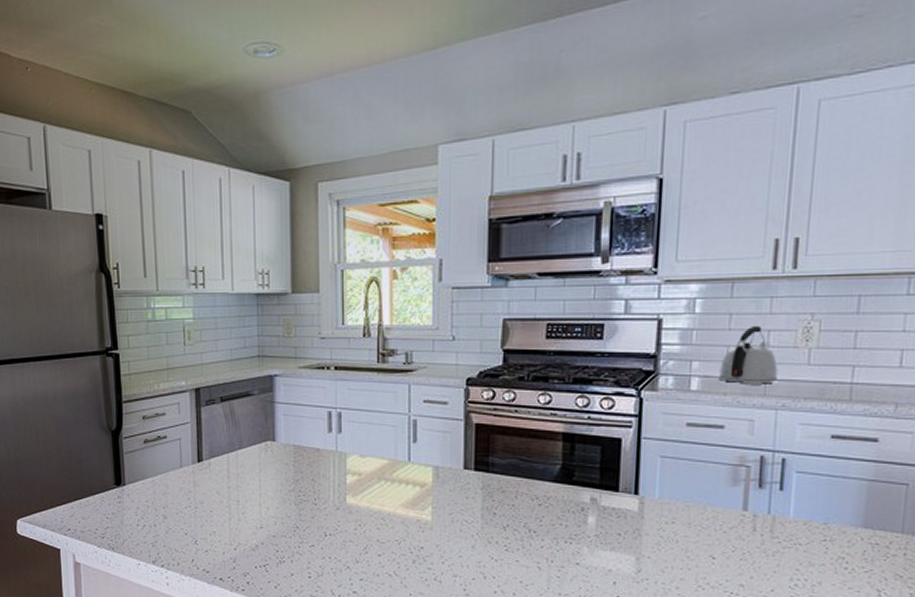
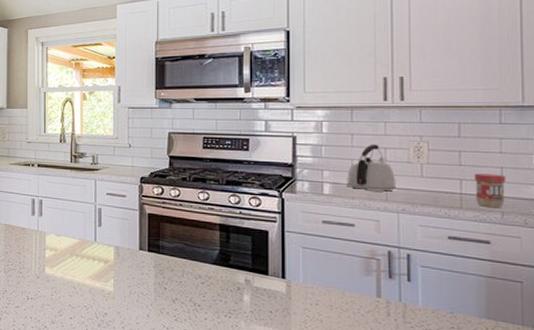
food container: none [867,357,907,399] -> present [475,173,507,209]

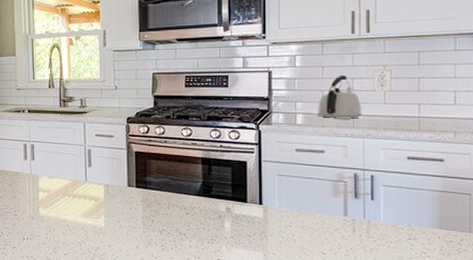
food container: present [475,173,507,209] -> none [432,97,459,129]

